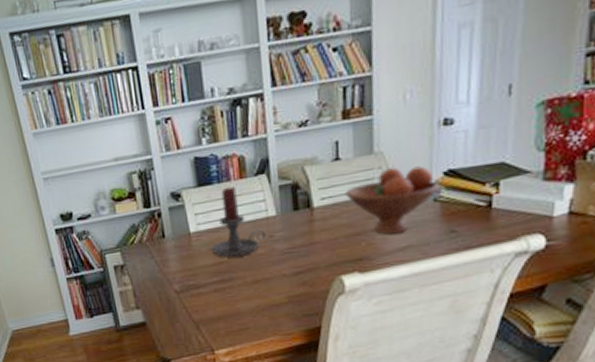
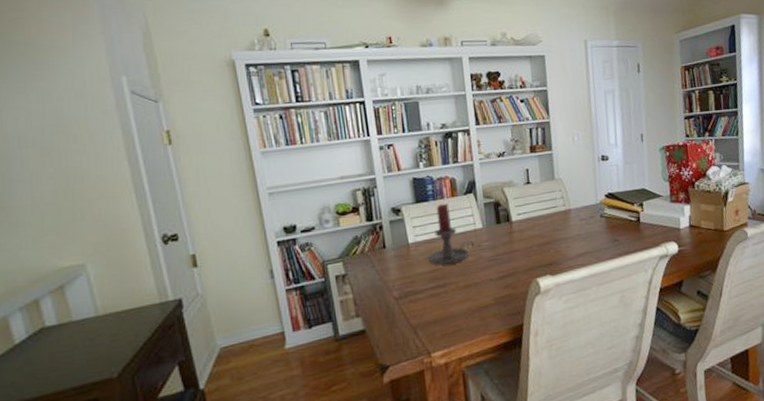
fruit bowl: present [345,166,440,235] -> none [536,190,604,244]

